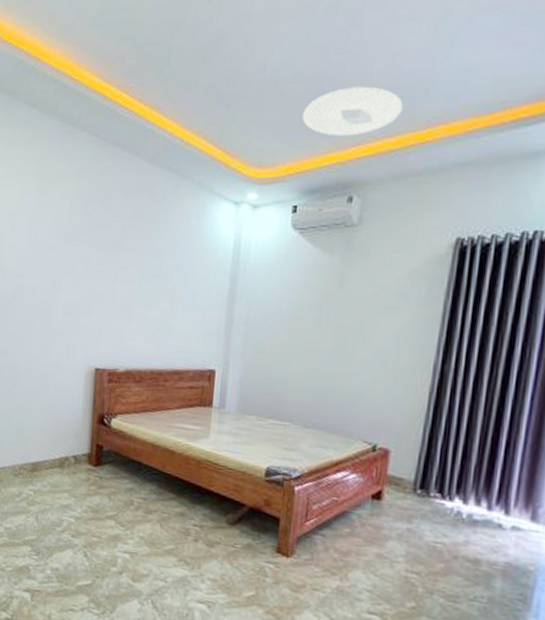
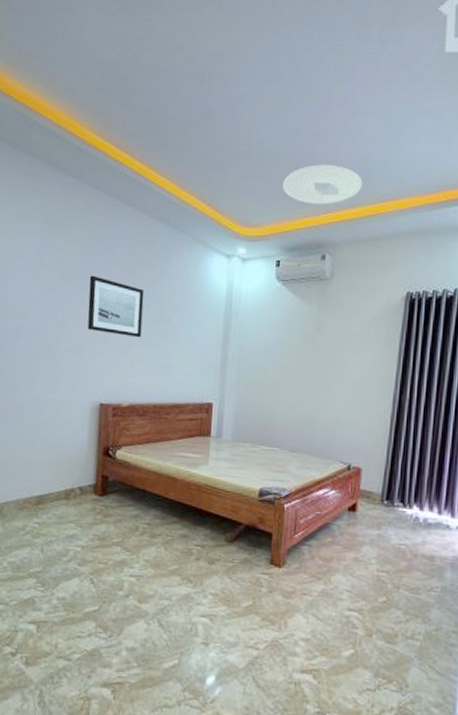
wall art: none [83,230,143,298] -> present [87,275,144,338]

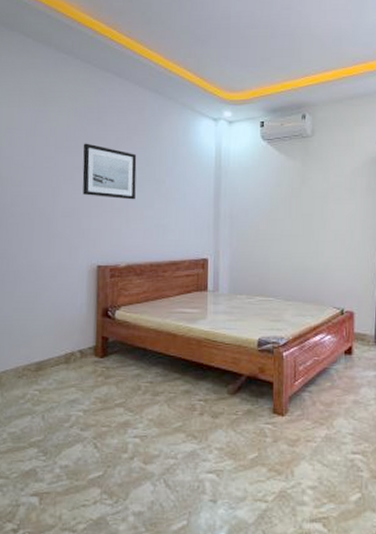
ceiling light: present [282,164,363,205] -> none [262,34,334,70]

